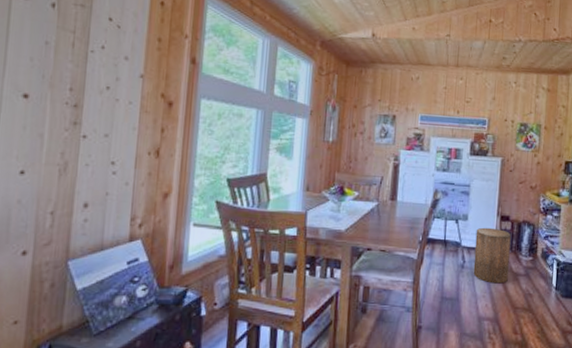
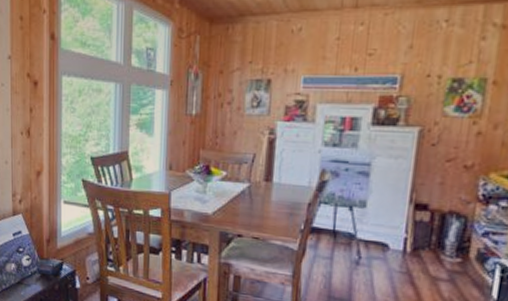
stool: present [473,227,511,284] -> none [372,217,429,288]

